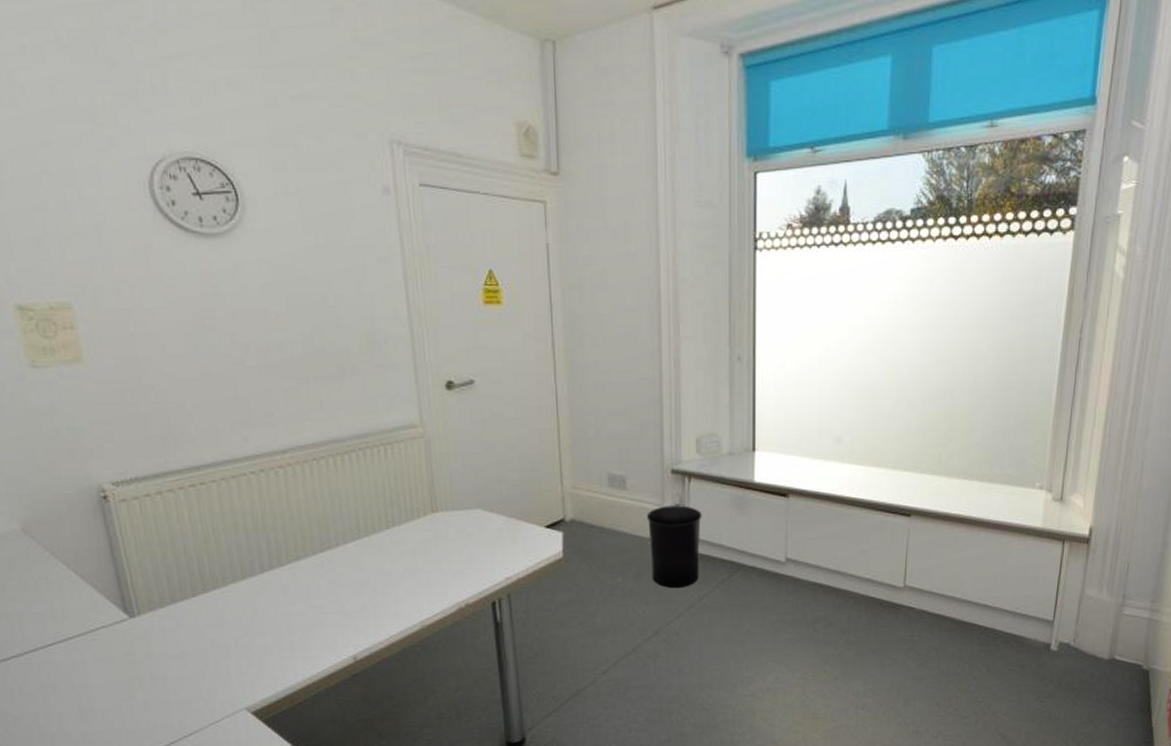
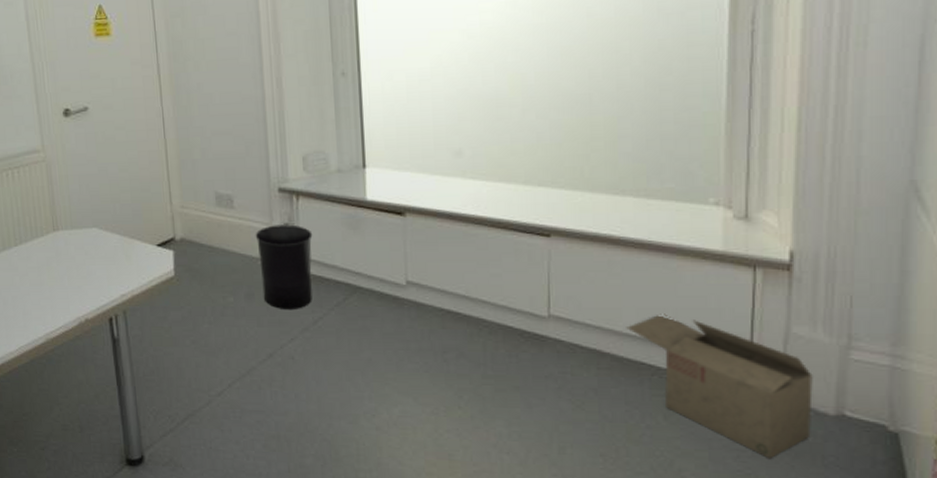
cardboard box: none [964,582,1096,697] -> present [626,314,813,458]

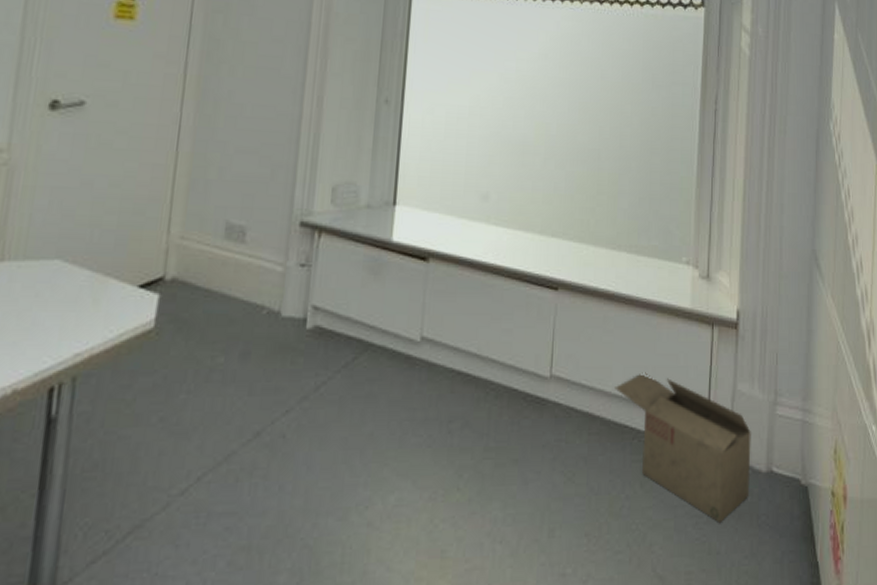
waste bin: present [255,224,313,309] -> none [261,265,330,372]

